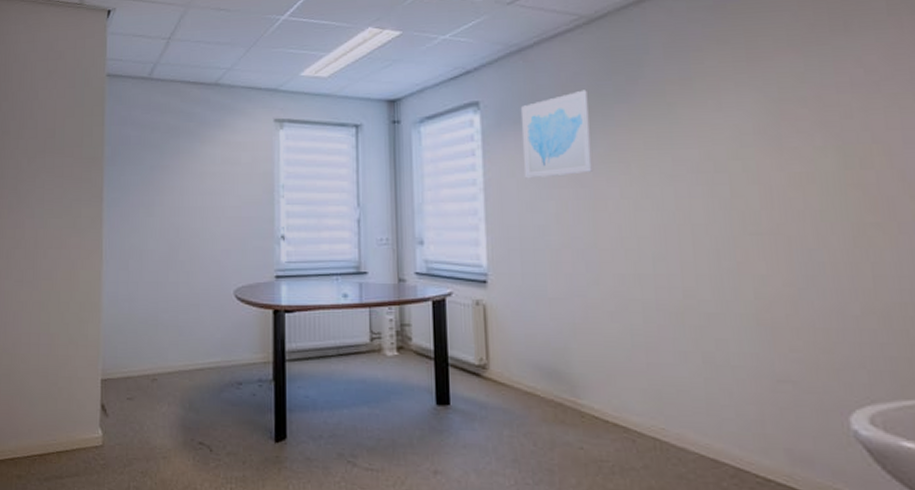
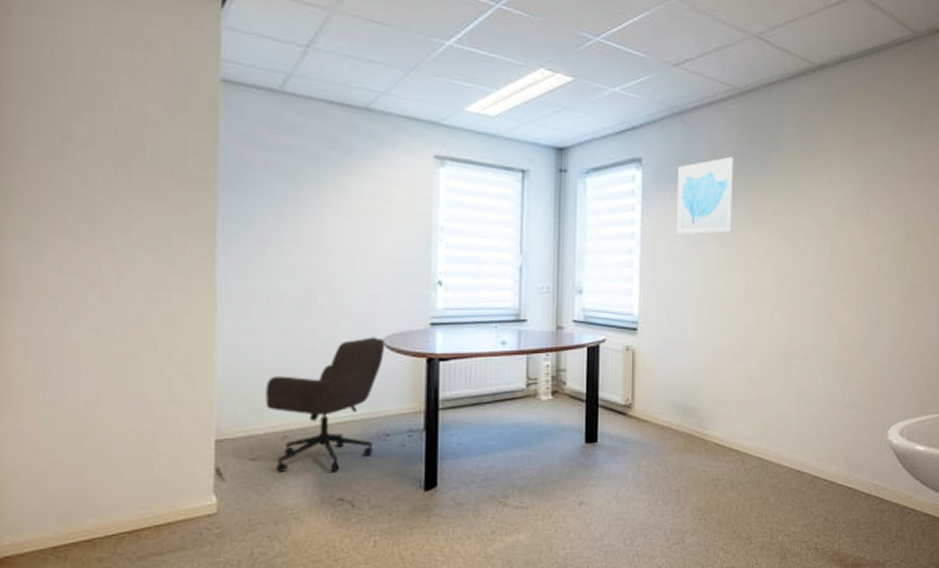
office chair: none [139,289,237,416] -> present [265,337,386,472]

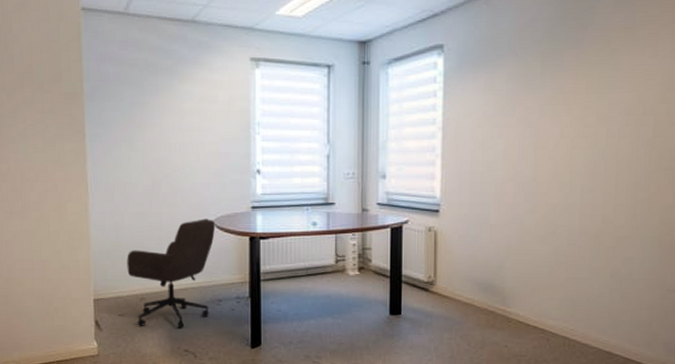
wall art: present [677,156,733,236] -> none [480,35,542,119]

